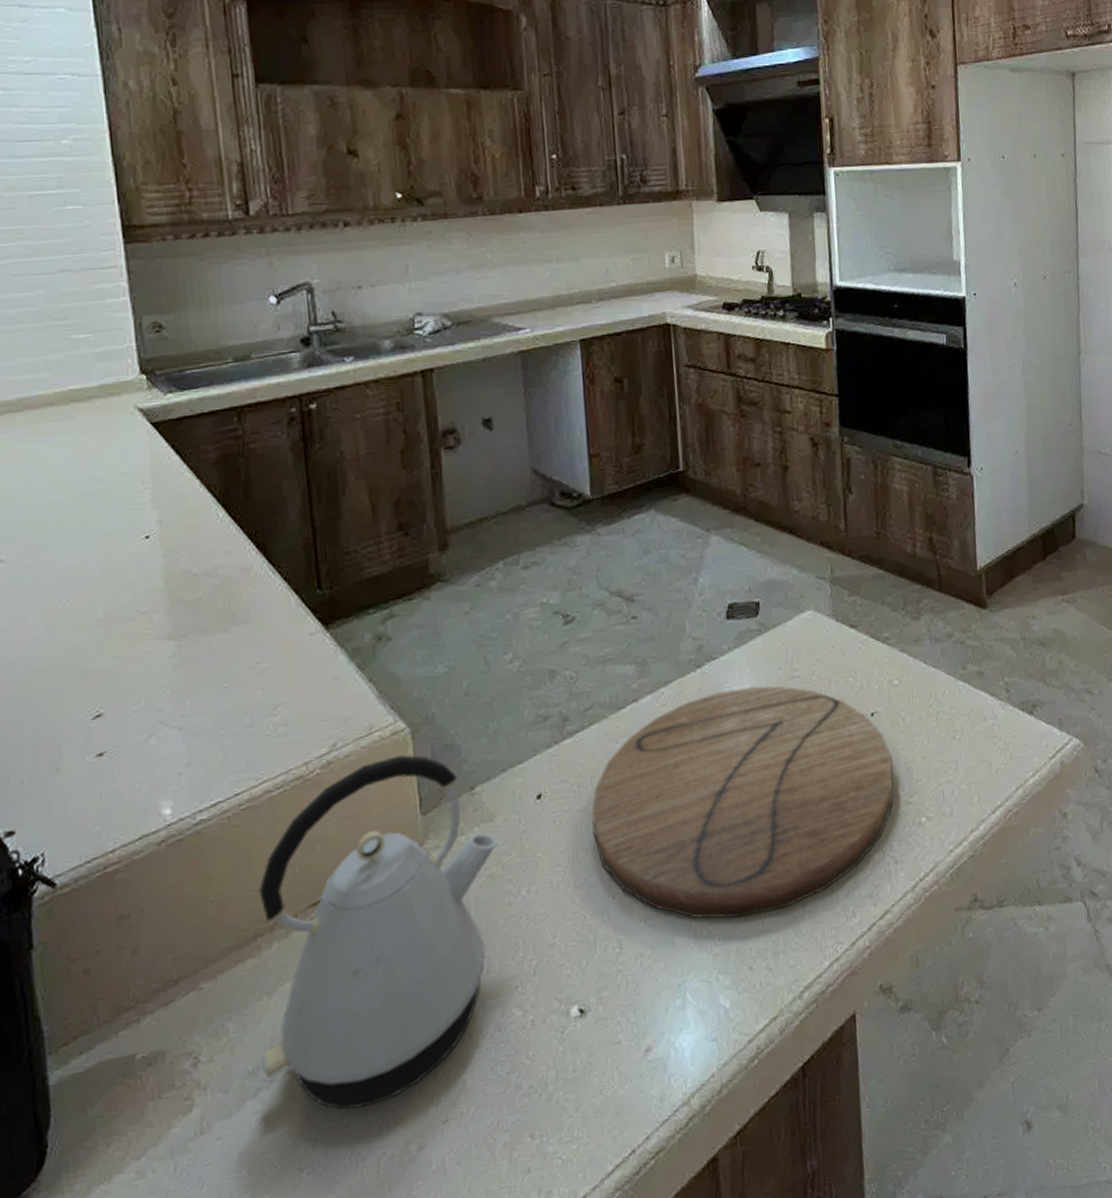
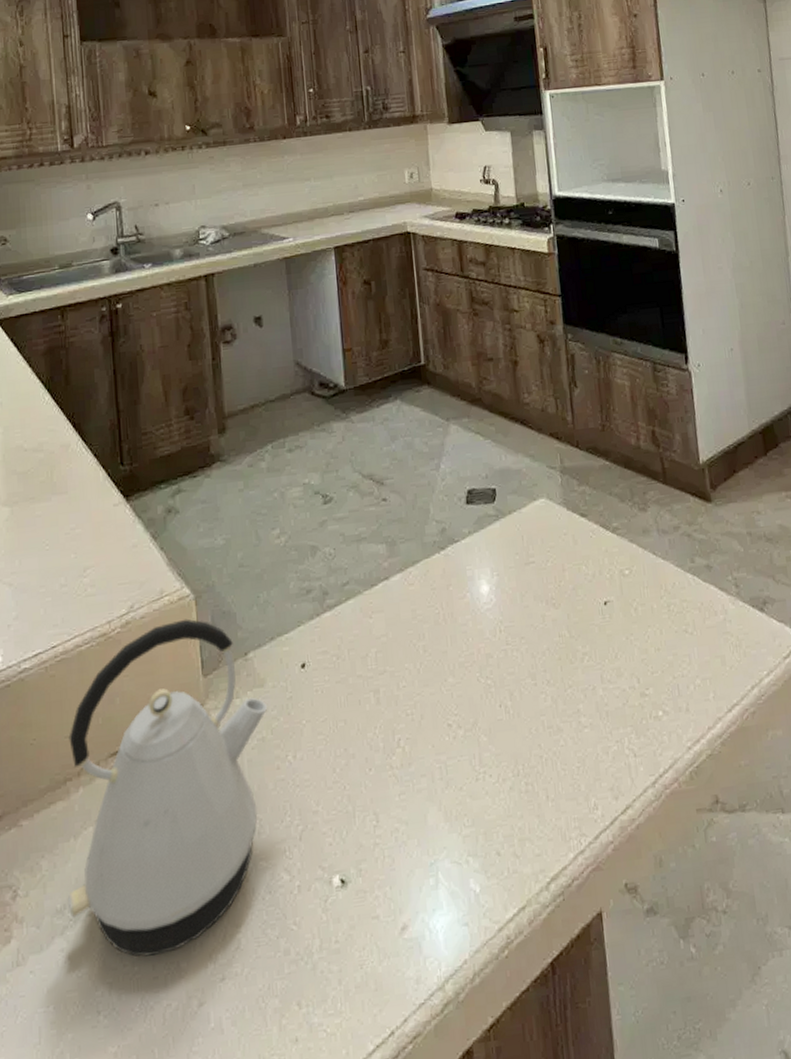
cutting board: present [591,686,894,919] -> none [349,570,630,801]

